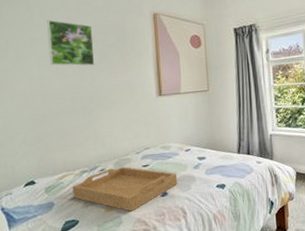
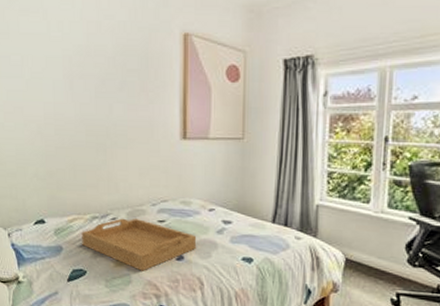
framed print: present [47,19,95,66] -> none [64,34,113,95]

